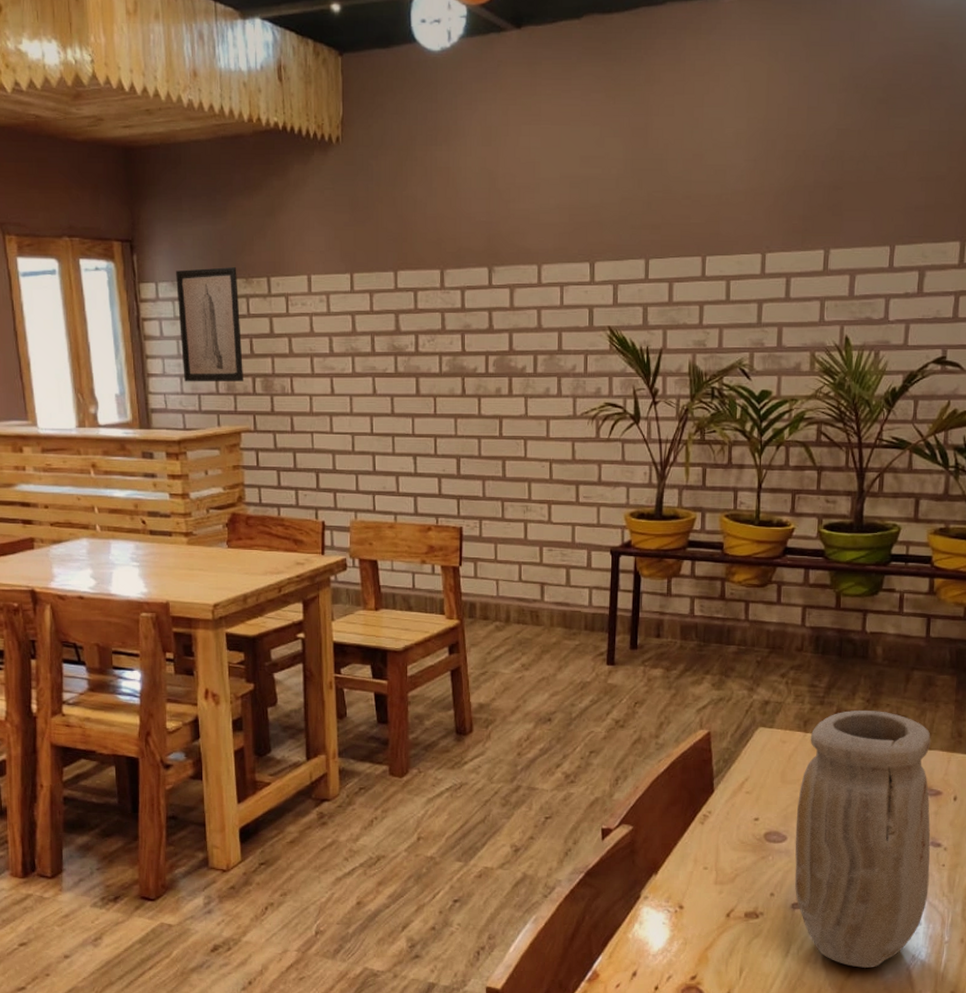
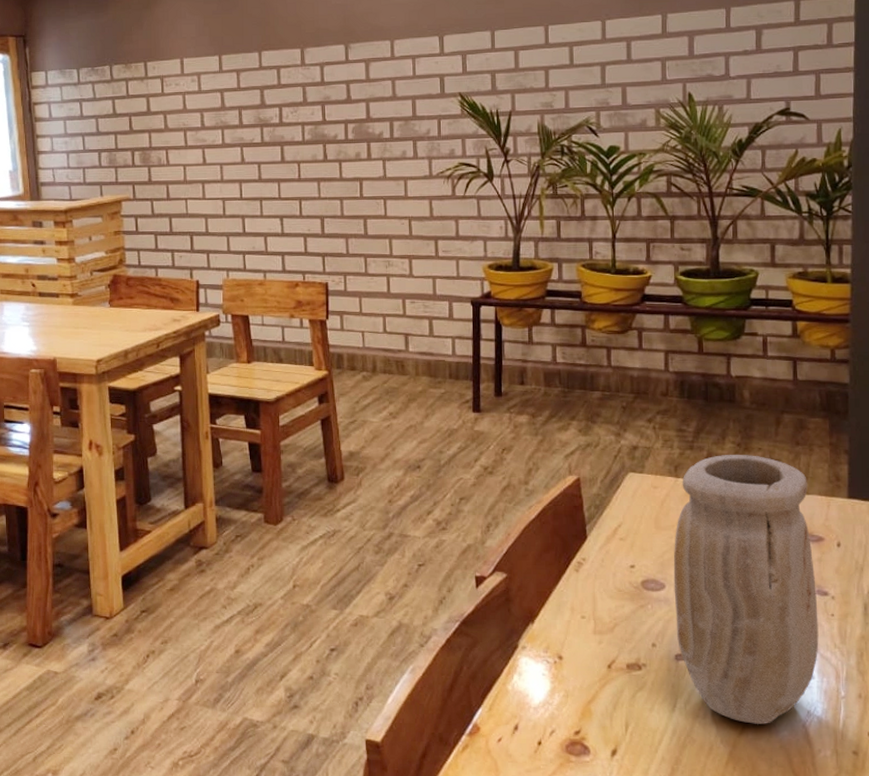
wall art: present [176,267,243,382] -> none [63,55,123,158]

